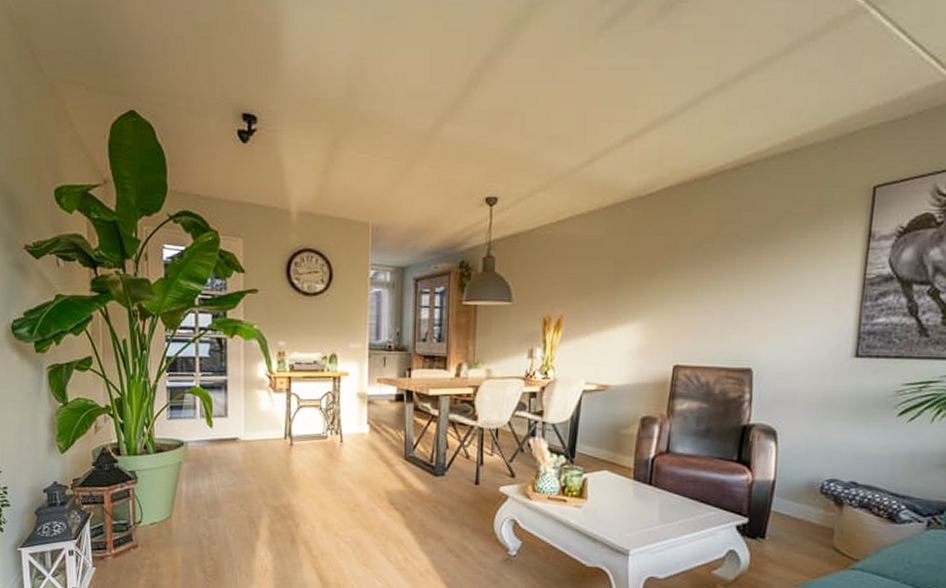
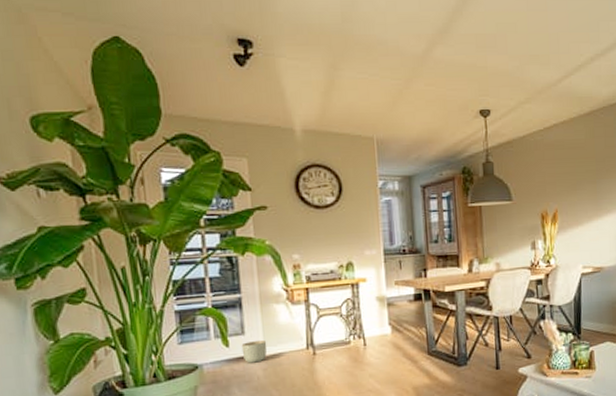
planter: none [224,424,248,447] -> present [241,339,267,363]

